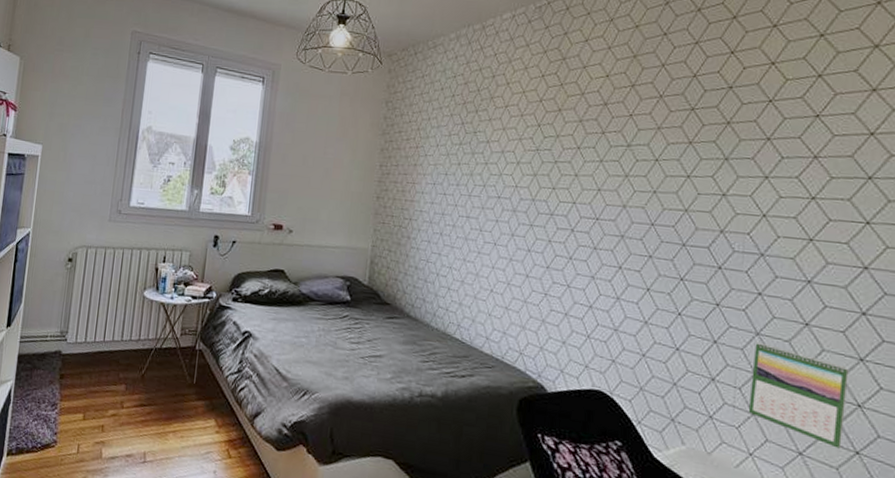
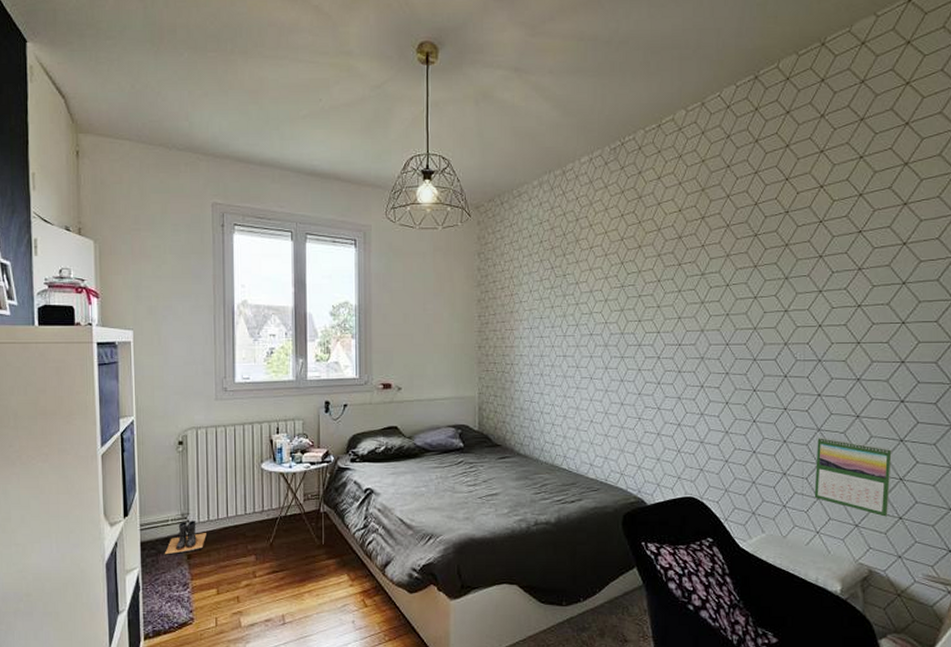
boots: none [38,339,82,372] -> present [164,521,206,555]

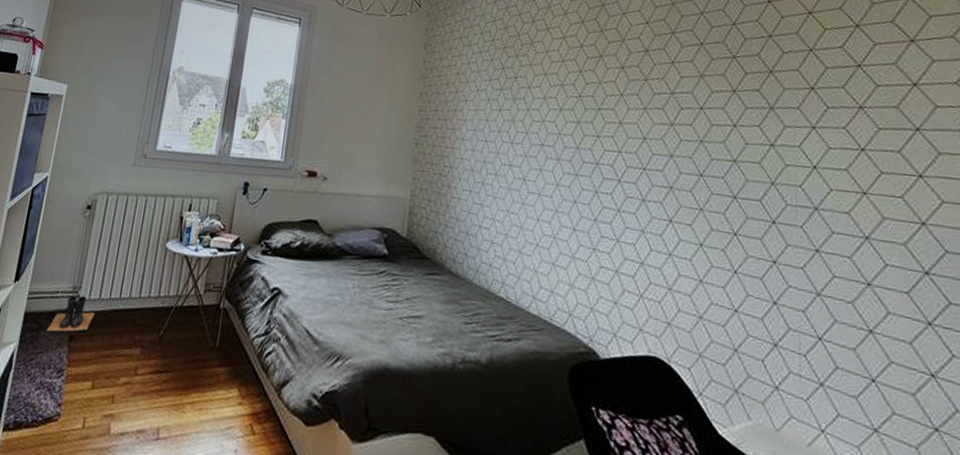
calendar: present [814,436,892,517] -> none [815,303,919,425]

